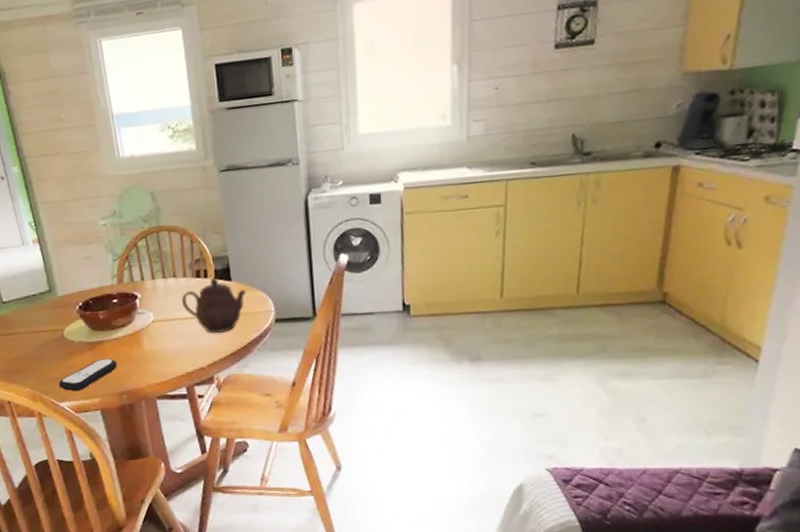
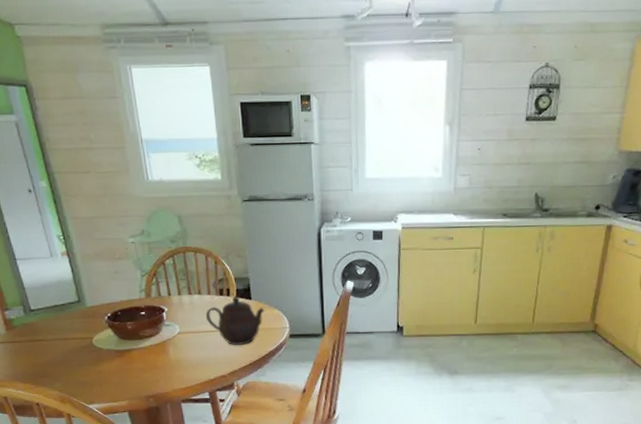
remote control: present [58,358,118,391] -> none [87,365,145,394]

